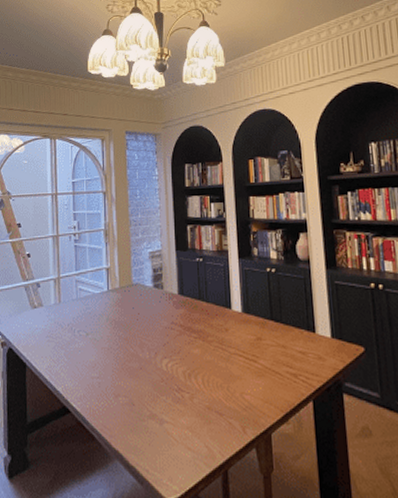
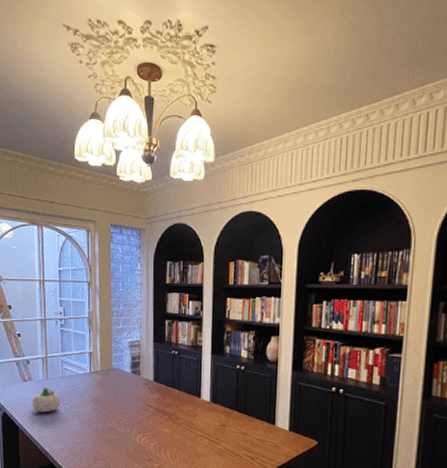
succulent planter: none [42,312,75,344] -> present [32,386,61,413]

